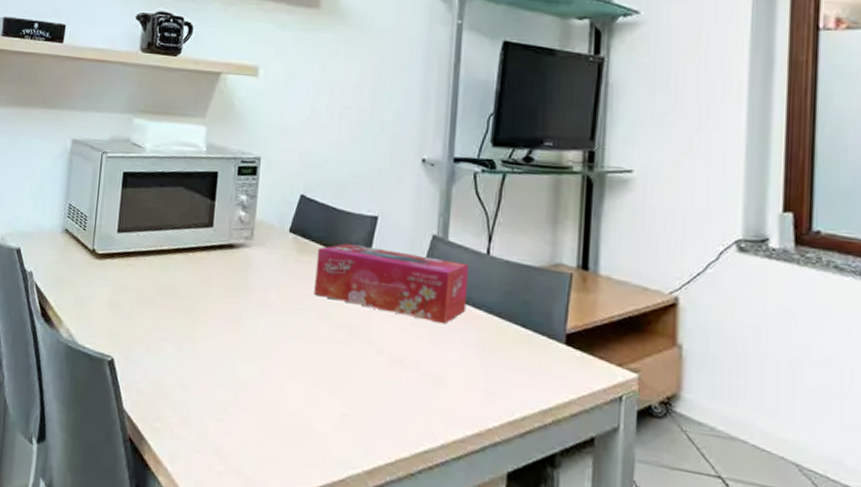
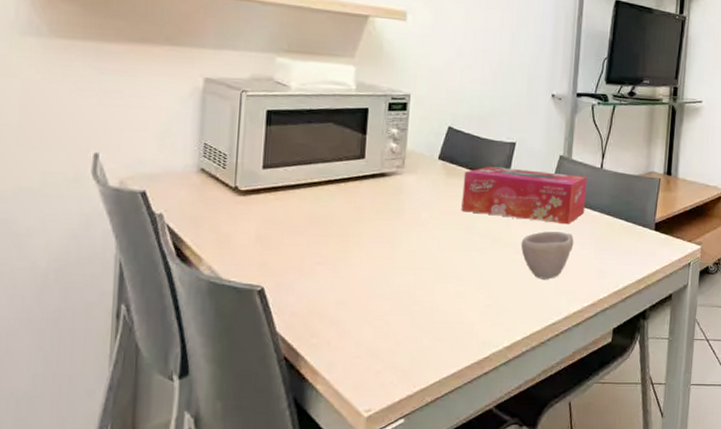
cup: none [384,329,453,393] -> present [520,231,574,279]

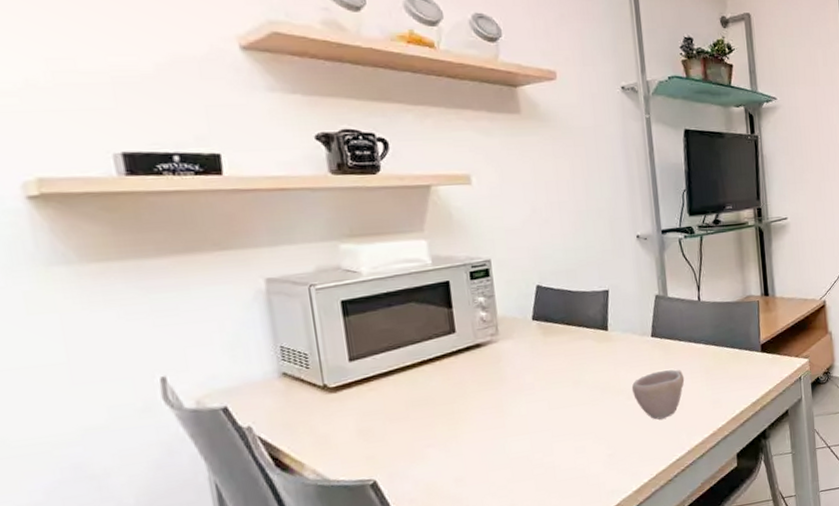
tissue box: present [461,166,588,225] -> none [561,311,690,368]

